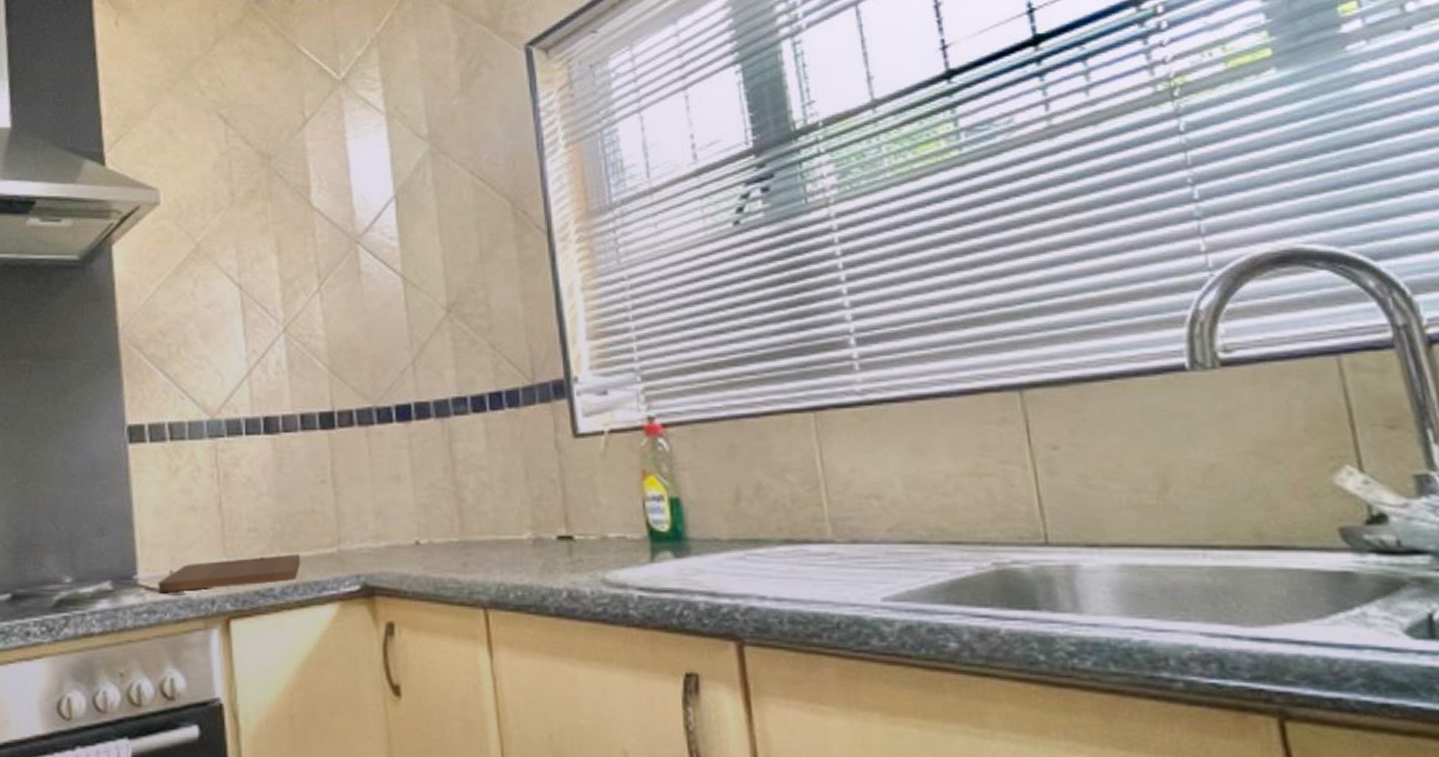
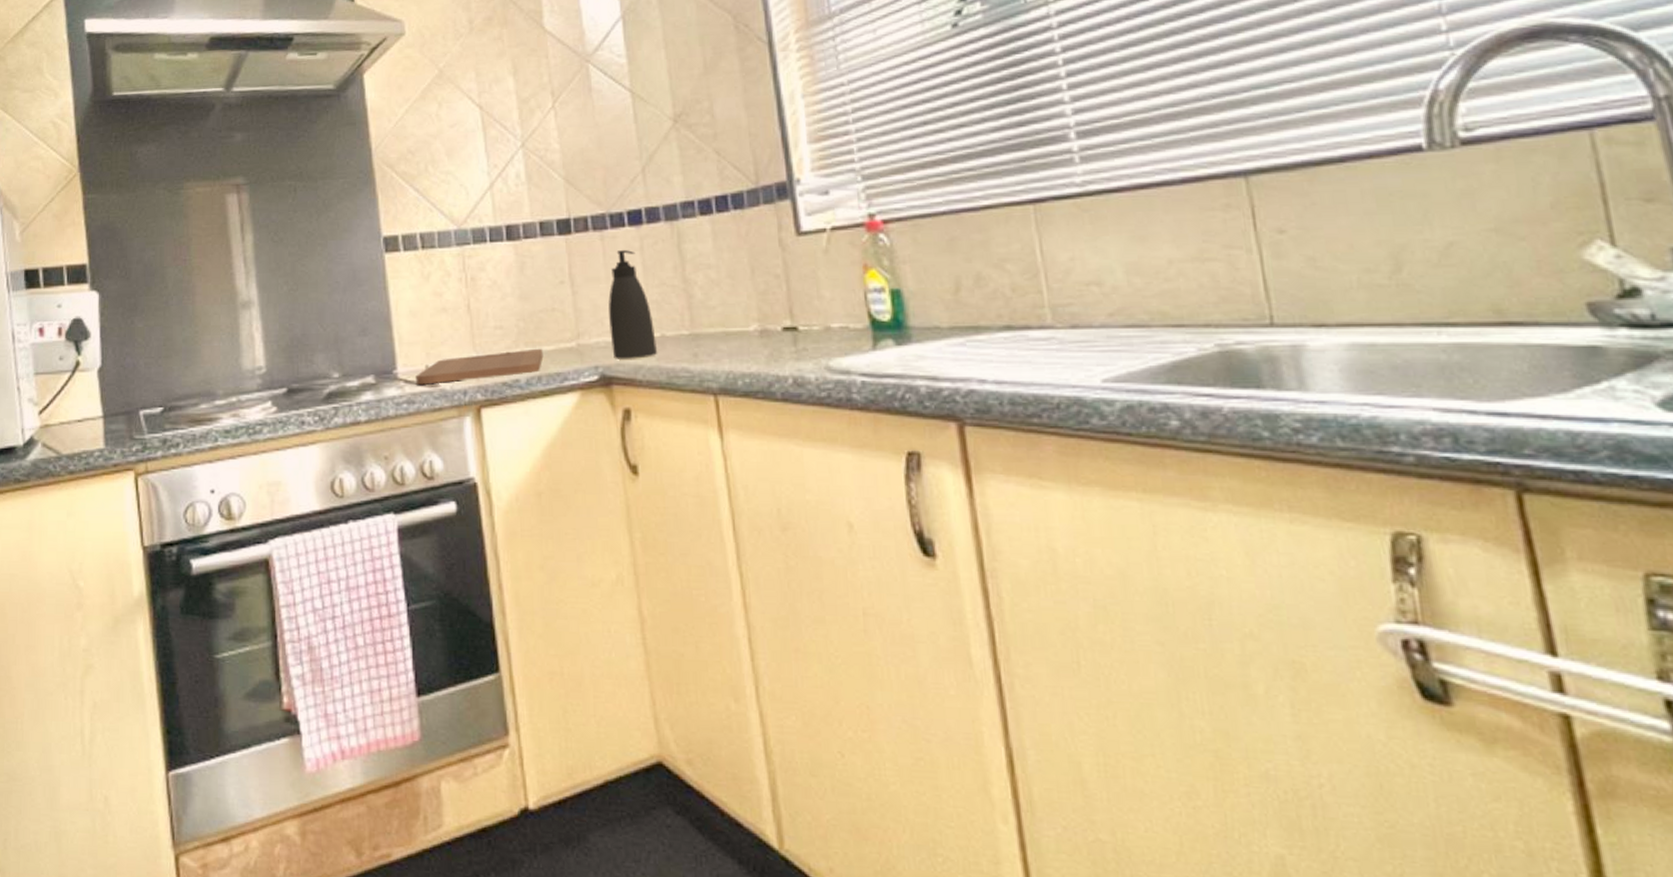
soap dispenser: none [373,448,424,568] -> present [608,250,657,359]

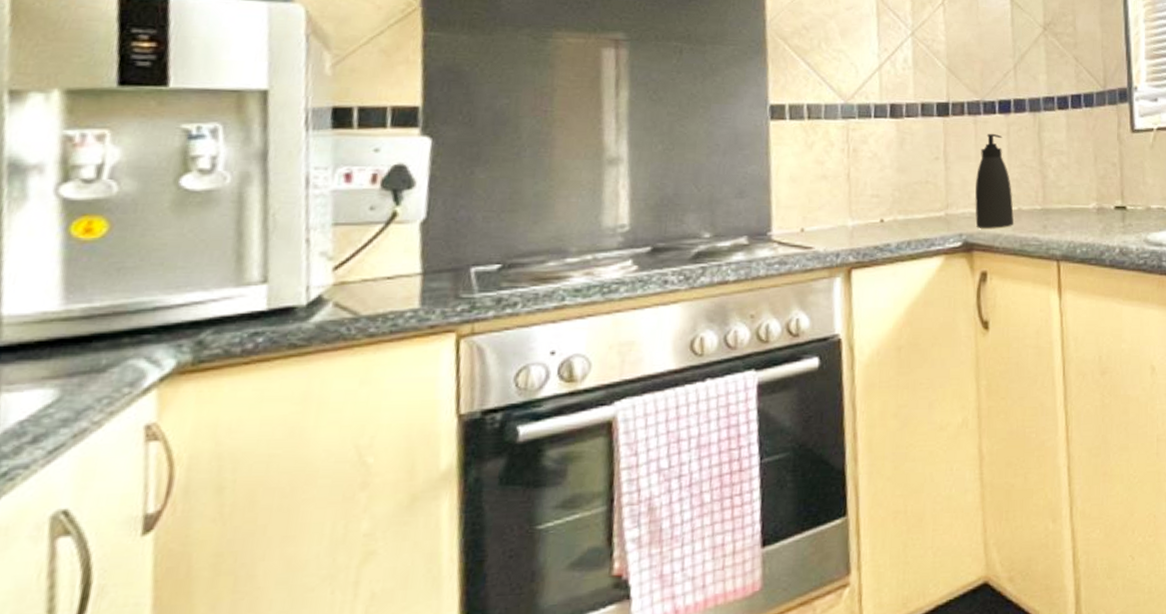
cutting board: present [415,348,544,385] -> none [789,216,915,247]

